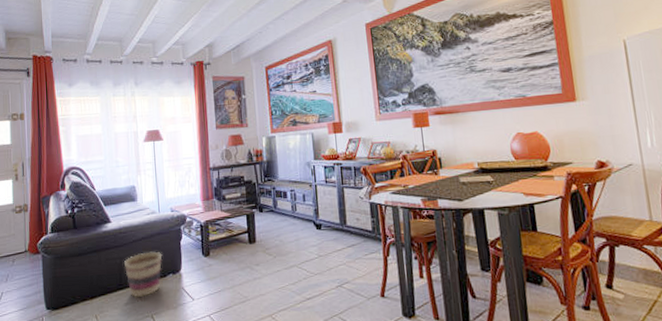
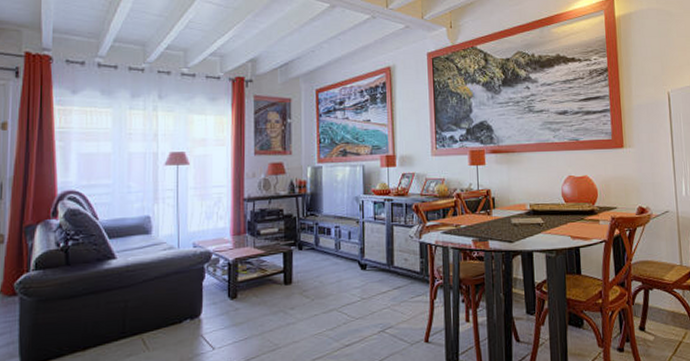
basket: present [124,251,163,298] -> none [130,293,179,348]

